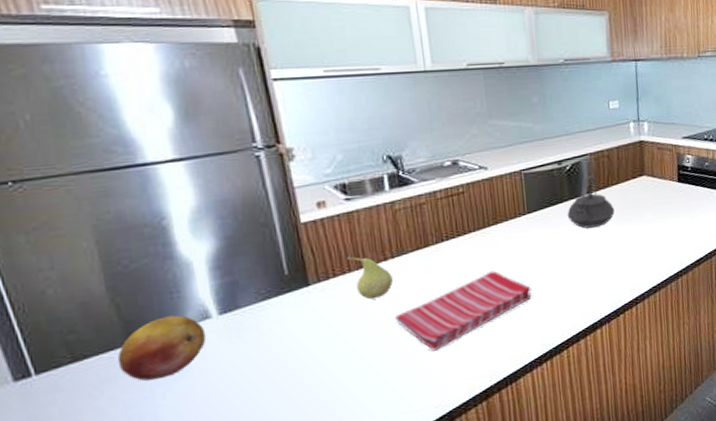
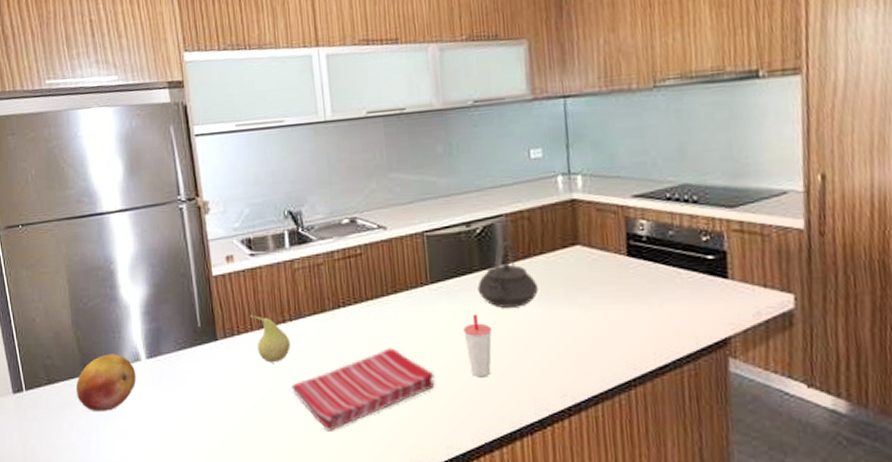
cup: none [555,235,579,285] -> present [463,313,493,378]

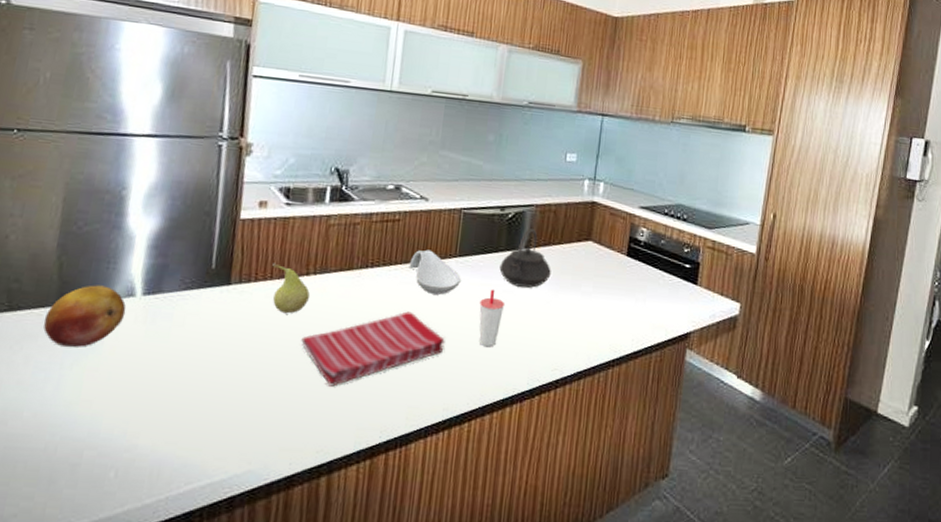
spoon rest: none [380,280,438,327] -> present [409,249,461,295]

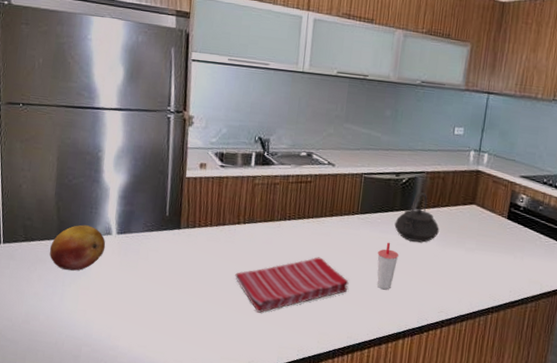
fruit: present [272,263,310,314] -> none [211,213,241,254]
spoon rest: present [409,249,461,295] -> none [319,207,362,245]

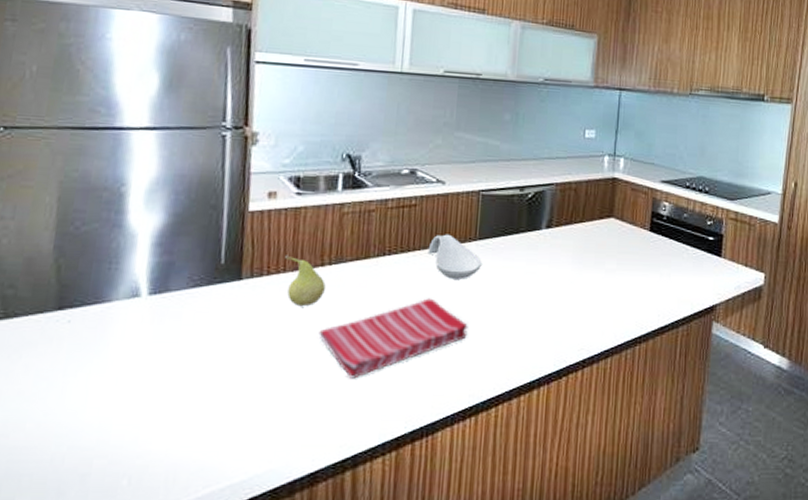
fruit: present [49,224,106,271] -> none [43,287,132,353]
fruit: none [211,213,241,254] -> present [285,255,326,307]
spoon rest: none [319,207,362,245] -> present [427,234,482,279]
cup: present [377,242,399,290] -> none [502,271,529,330]
teapot: present [394,192,439,243] -> none [521,208,574,268]

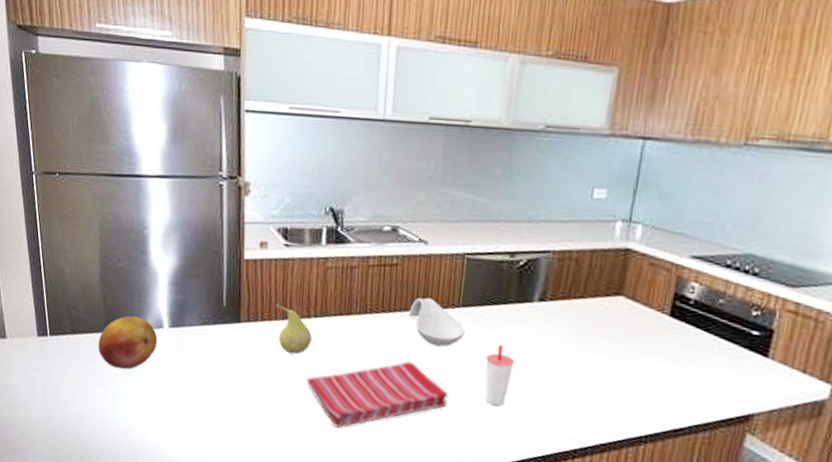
fruit: none [43,287,132,353] -> present [98,315,158,370]
cup: none [502,271,529,330] -> present [485,344,516,407]

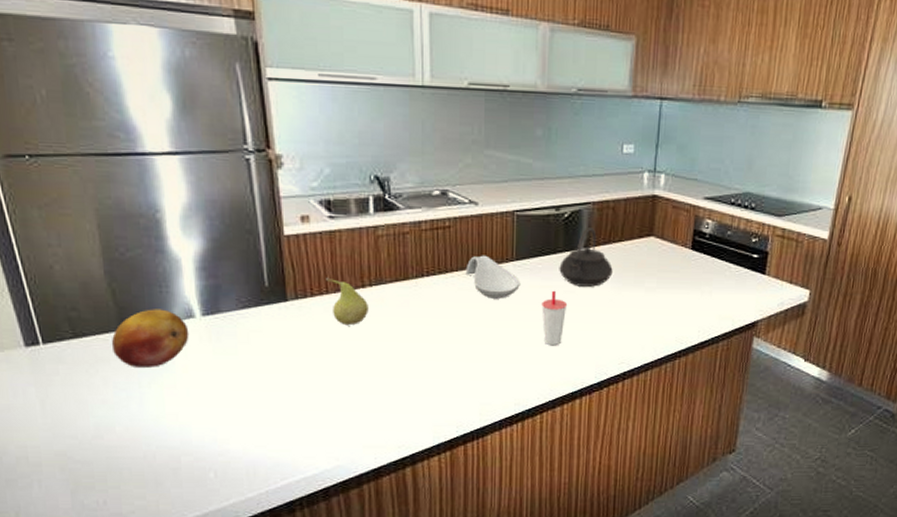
dish towel: present [306,361,449,428] -> none [367,317,510,390]
teapot: none [508,279,571,346] -> present [559,227,613,287]

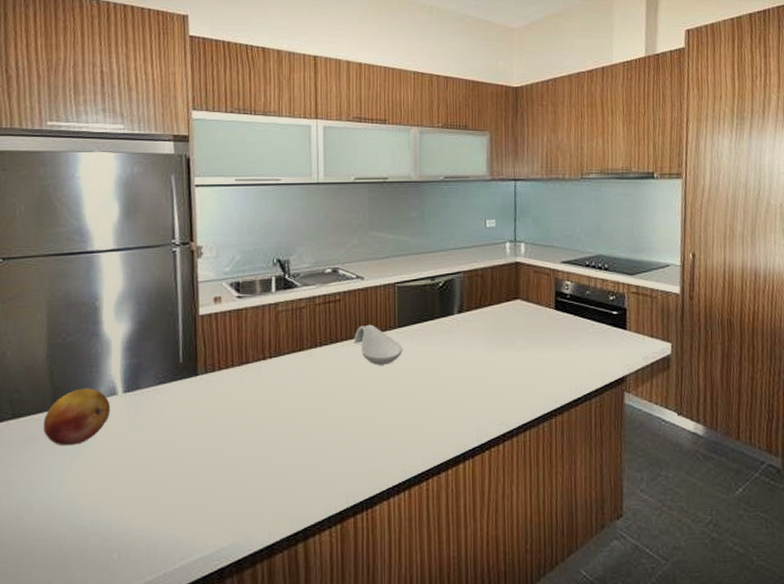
fruit: present [326,277,368,326] -> none [232,351,268,397]
cup: present [542,290,568,346] -> none [423,354,447,409]
teapot: present [559,227,613,287] -> none [437,294,485,350]

